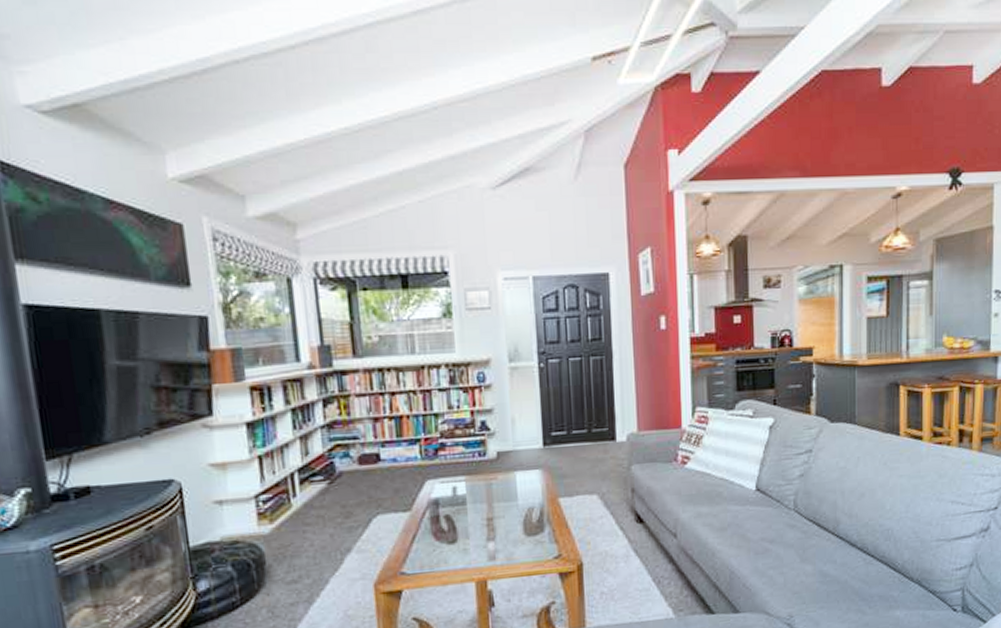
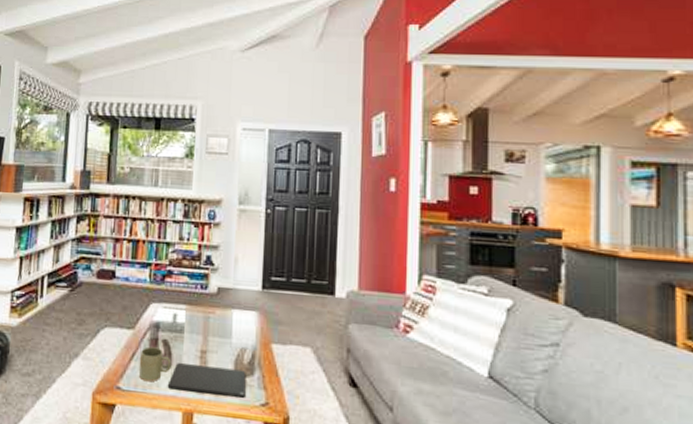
mug: none [421,524,457,561] -> present [138,346,171,382]
tablet: none [456,529,538,563] -> present [167,363,246,399]

